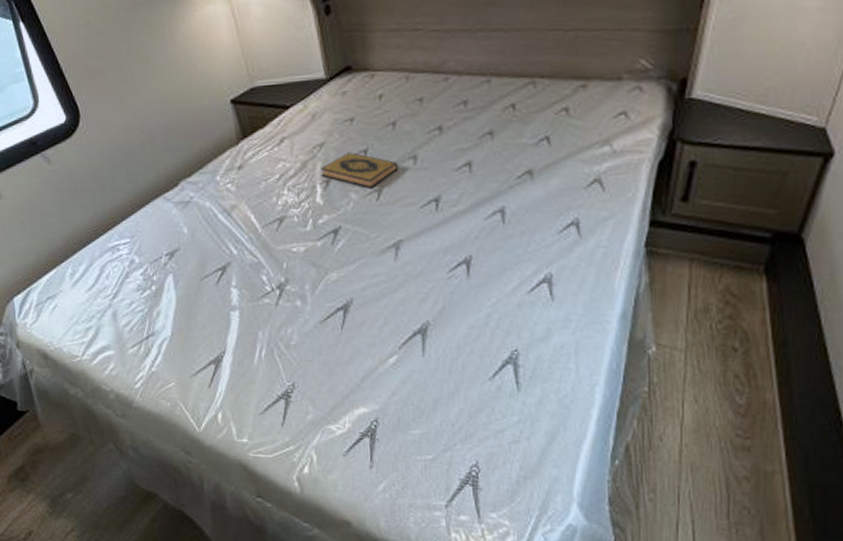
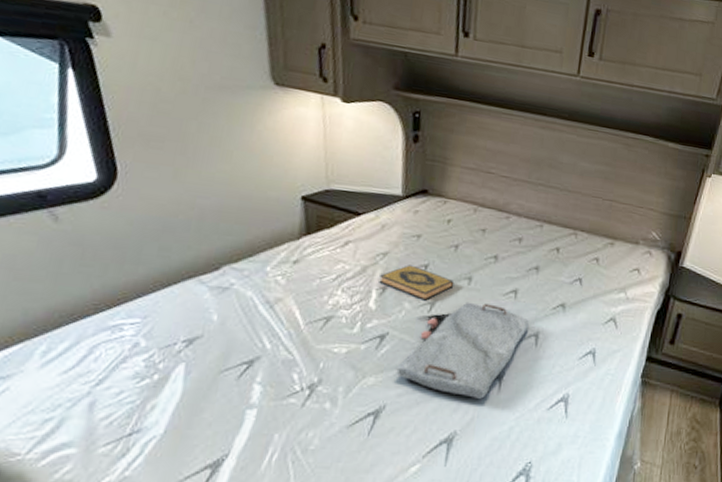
serving tray: none [356,182,491,288] -> present [396,302,529,400]

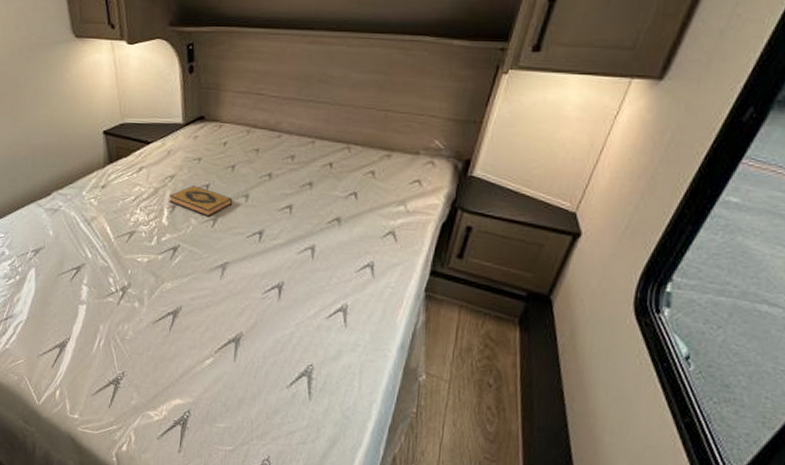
serving tray: present [396,302,529,400] -> none [188,217,305,306]

